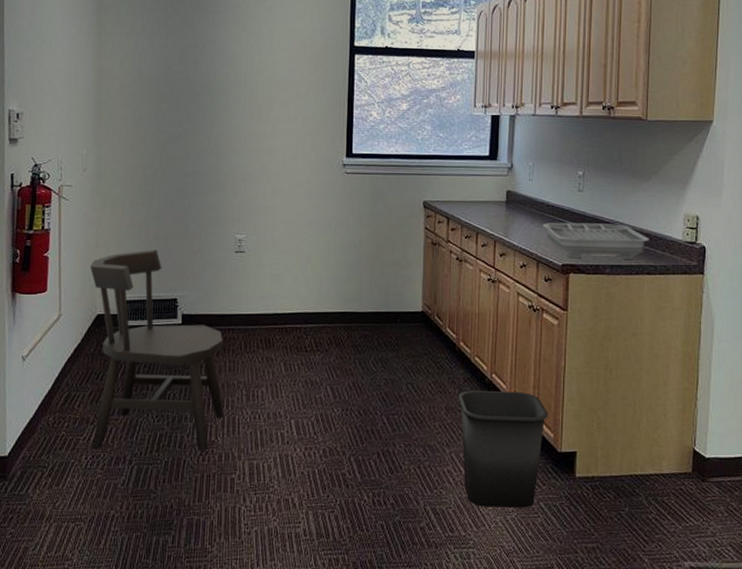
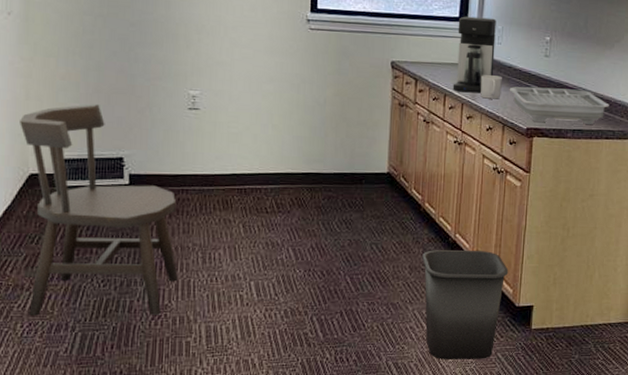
coffee maker: none [484,154,527,230] -> present [452,16,496,93]
mug: none [512,212,535,236] -> present [480,75,502,99]

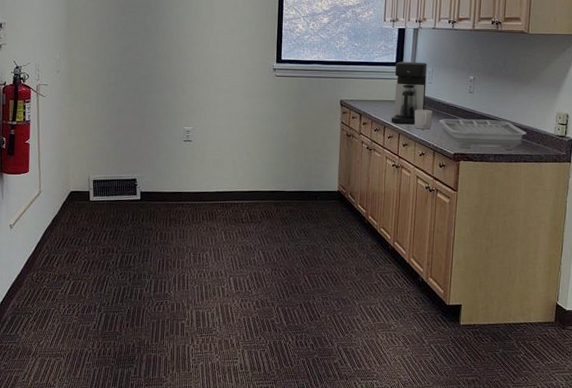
dining chair: present [20,104,178,316] -> none [64,138,176,302]
waste bin: present [422,250,509,360] -> none [366,255,440,349]

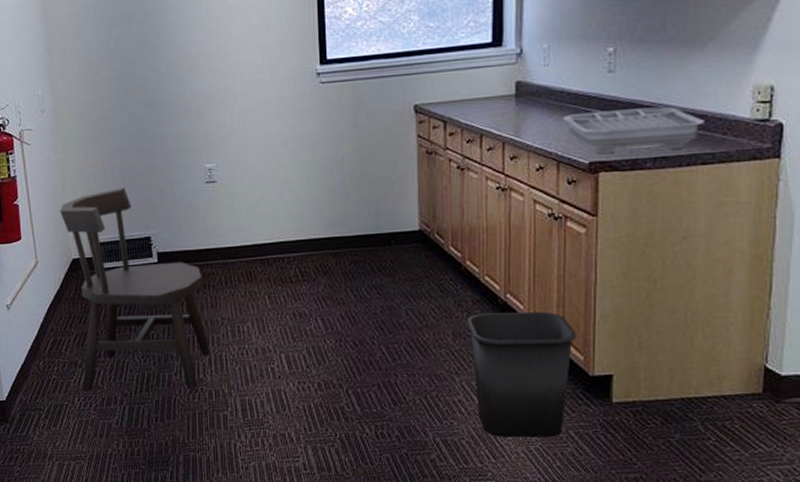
dining chair: none [64,138,176,302] -> present [60,187,210,390]
waste bin: none [366,255,440,349] -> present [467,311,577,437]
coffee maker: present [391,61,427,125] -> none [490,36,541,130]
mug: present [414,109,433,130] -> none [524,104,553,134]

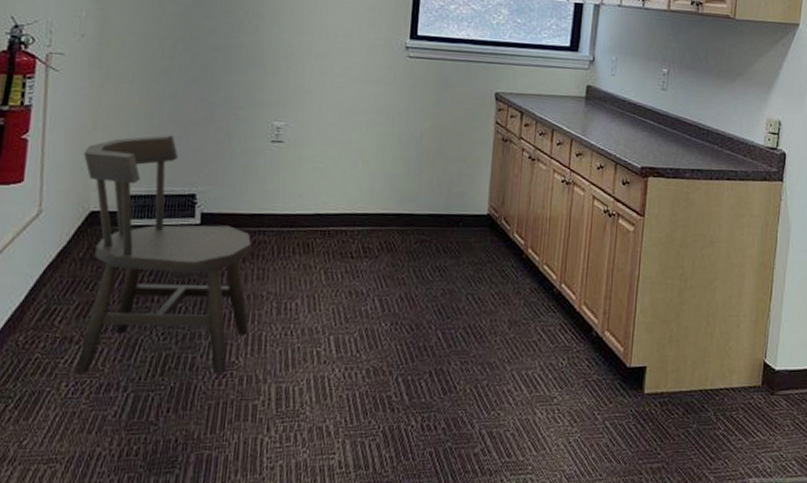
waste bin: present [467,311,577,437] -> none [523,302,619,428]
dish rack: present [562,107,705,155] -> none [622,122,731,164]

